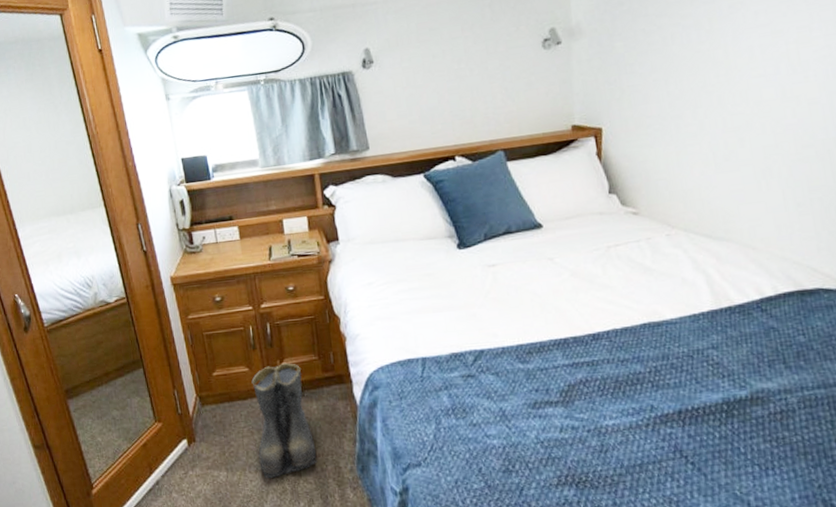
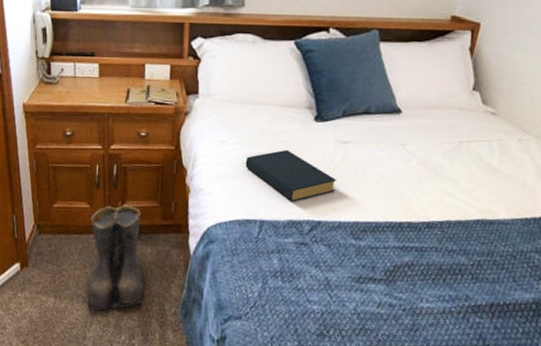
hardback book: none [396,281,492,334] -> present [245,149,337,202]

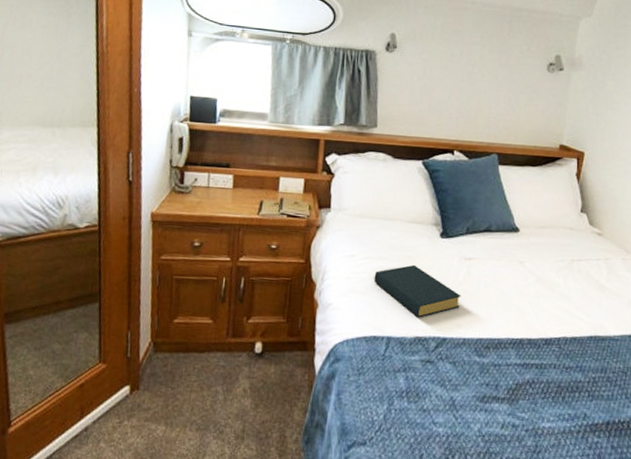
boots: present [88,205,144,311] -> none [202,321,266,439]

